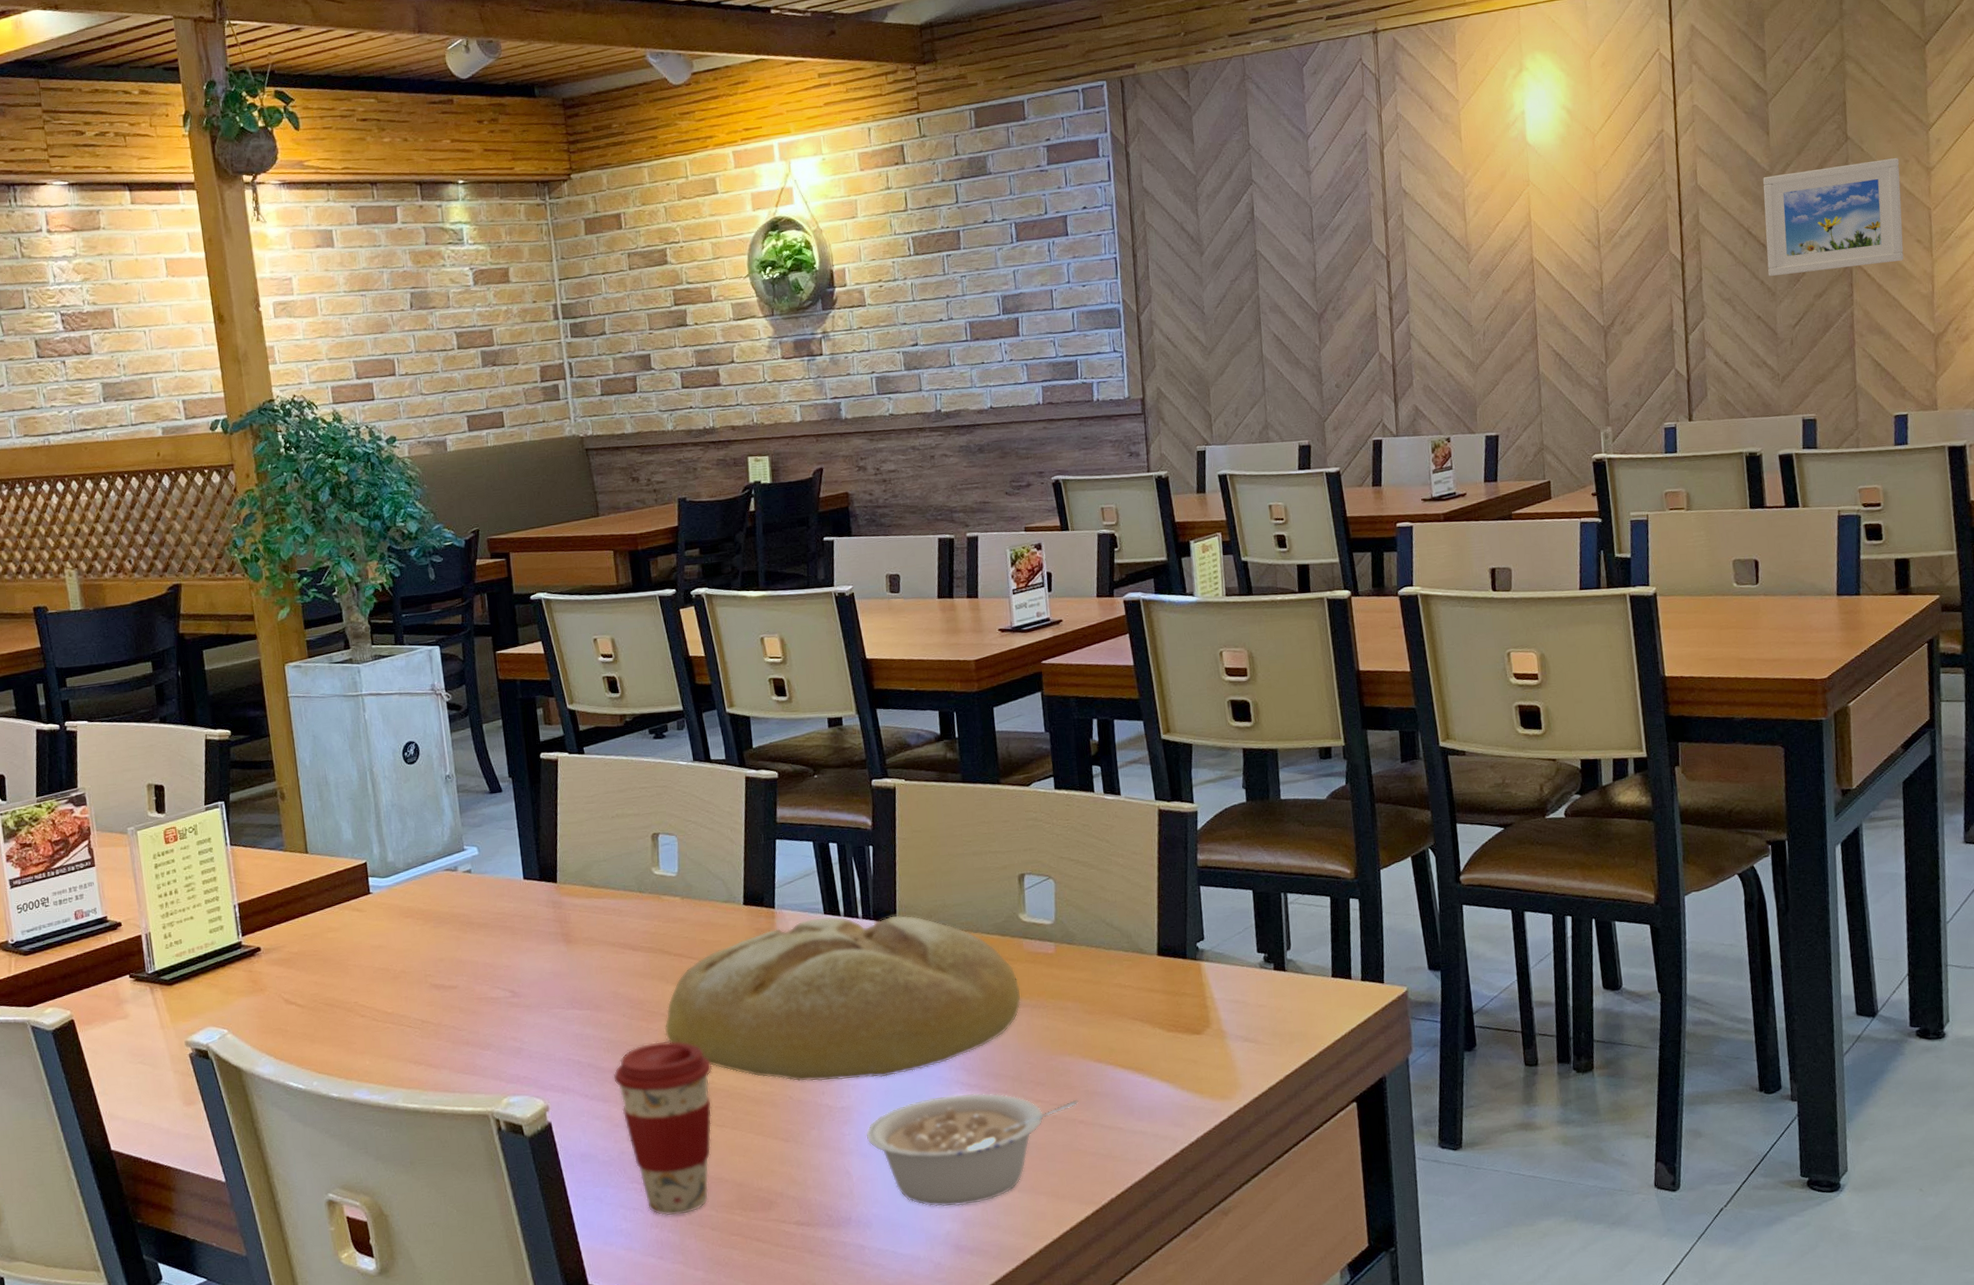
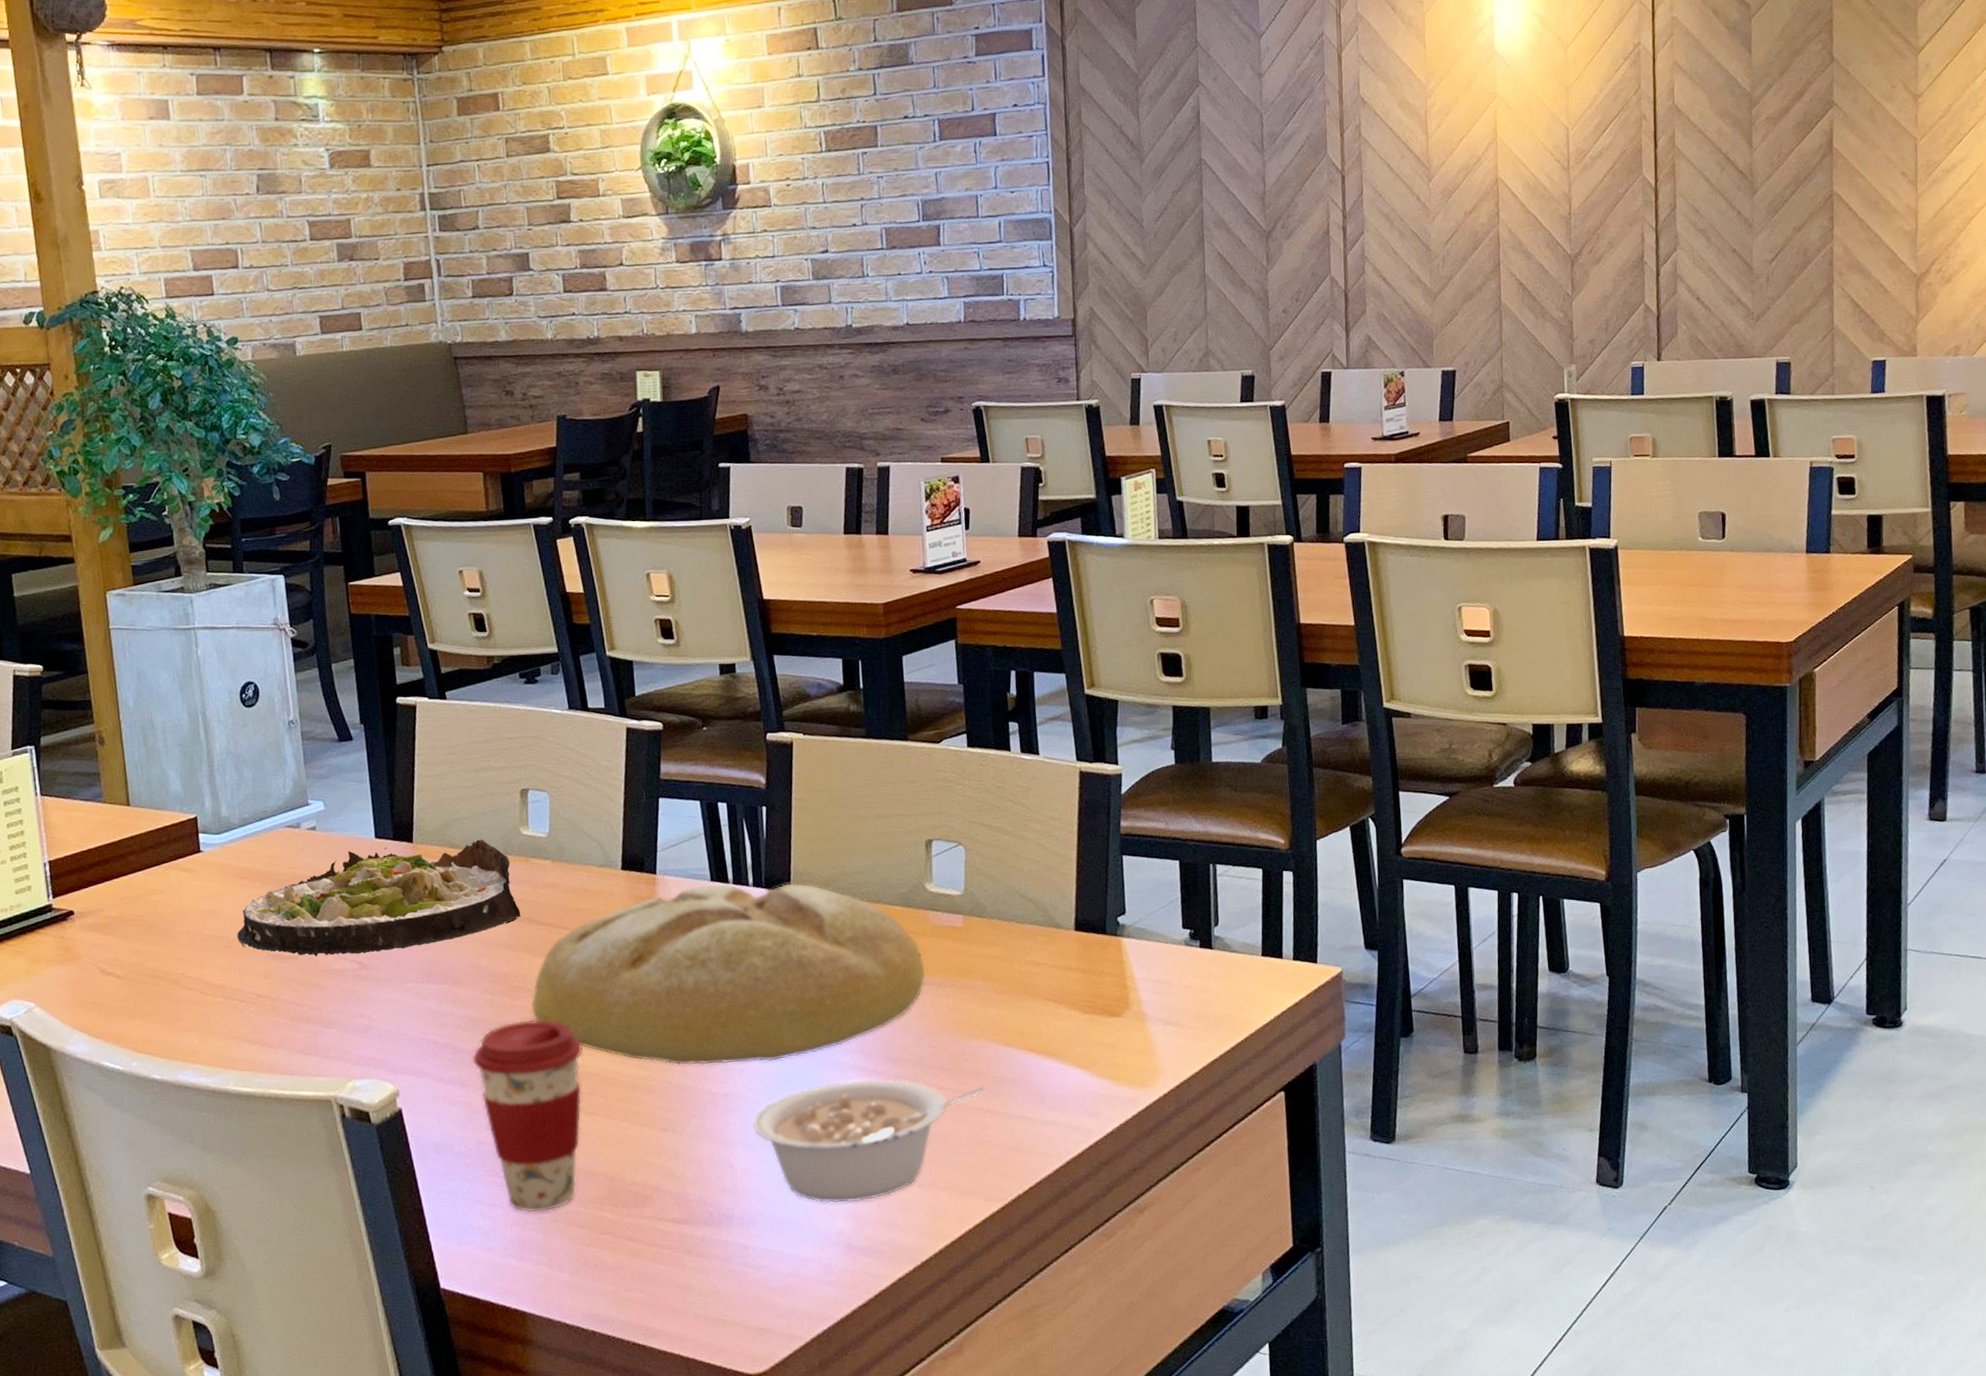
salad plate: none [403,879,654,986] -> present [237,839,521,956]
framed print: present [1763,158,1904,276] -> none [1743,83,1888,206]

